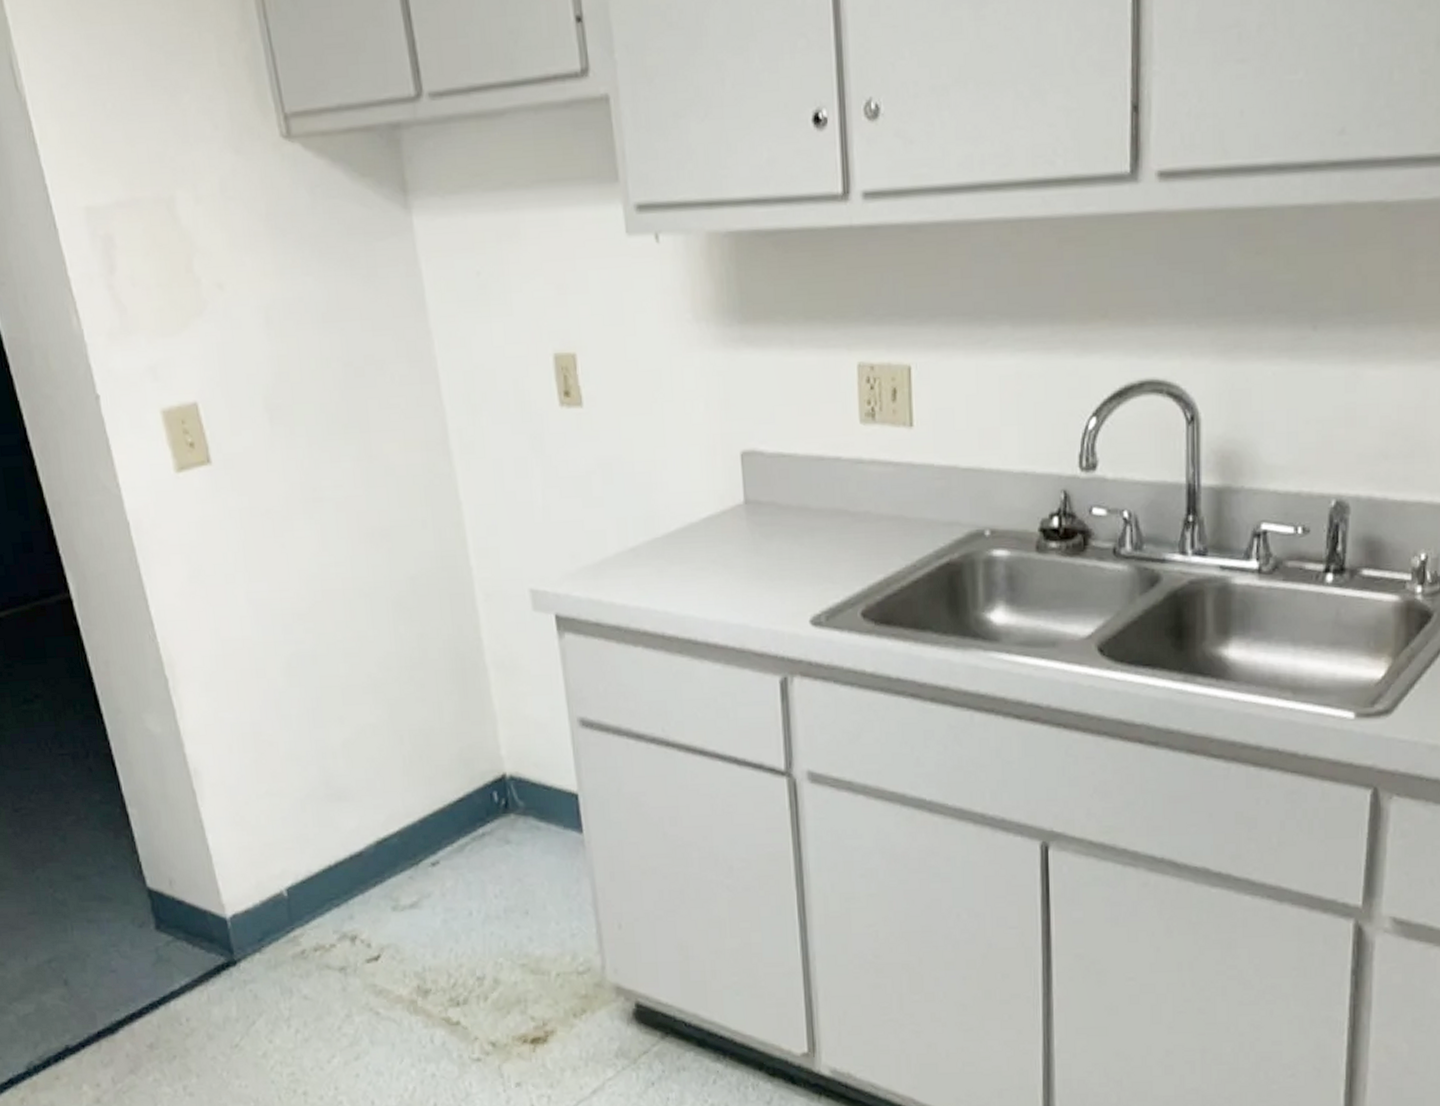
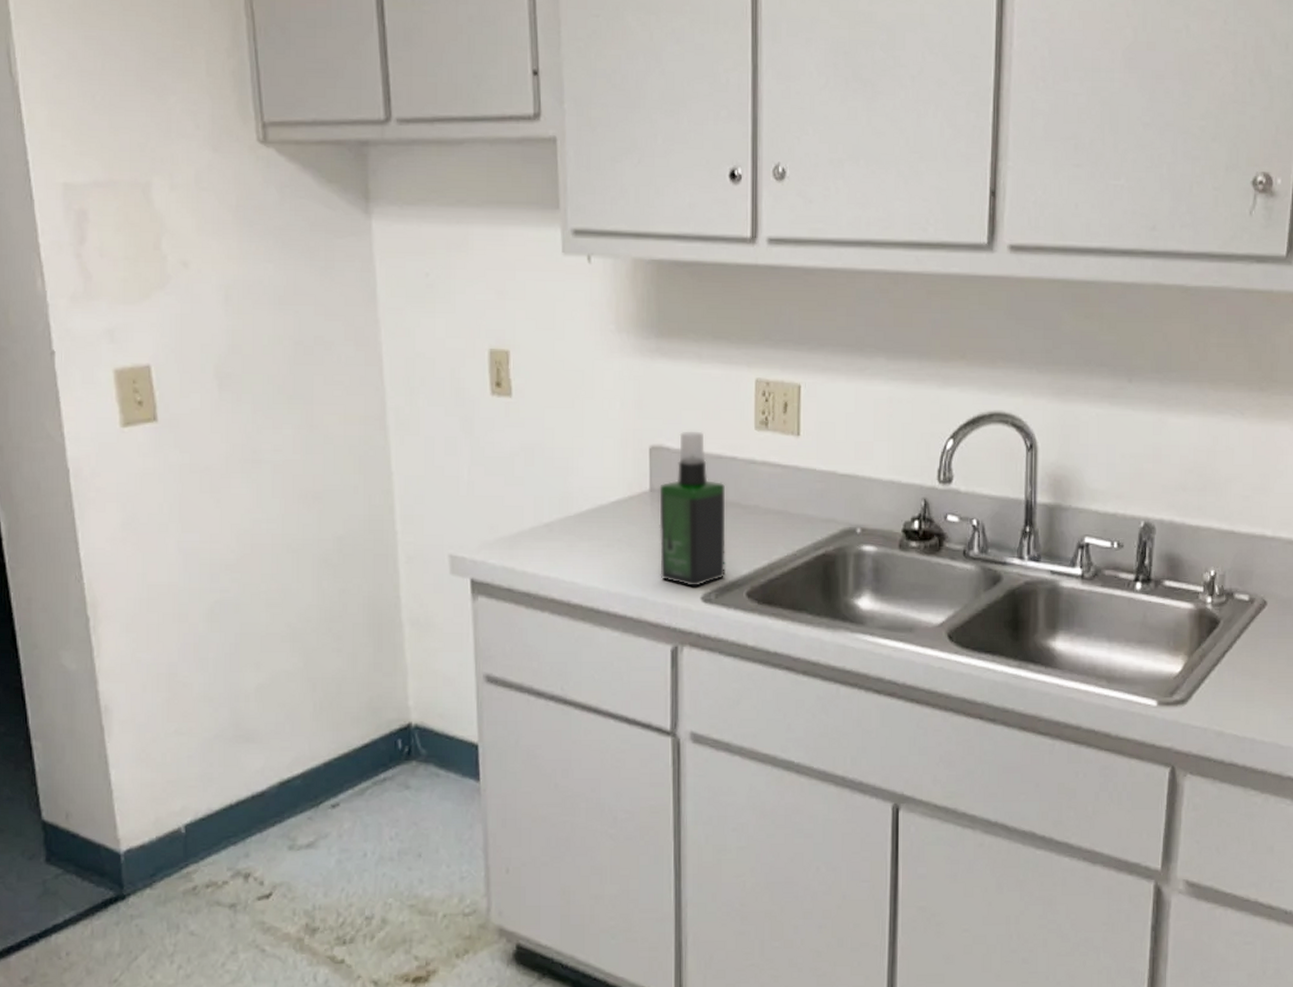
spray bottle: none [755,429,836,609] -> present [659,431,726,587]

